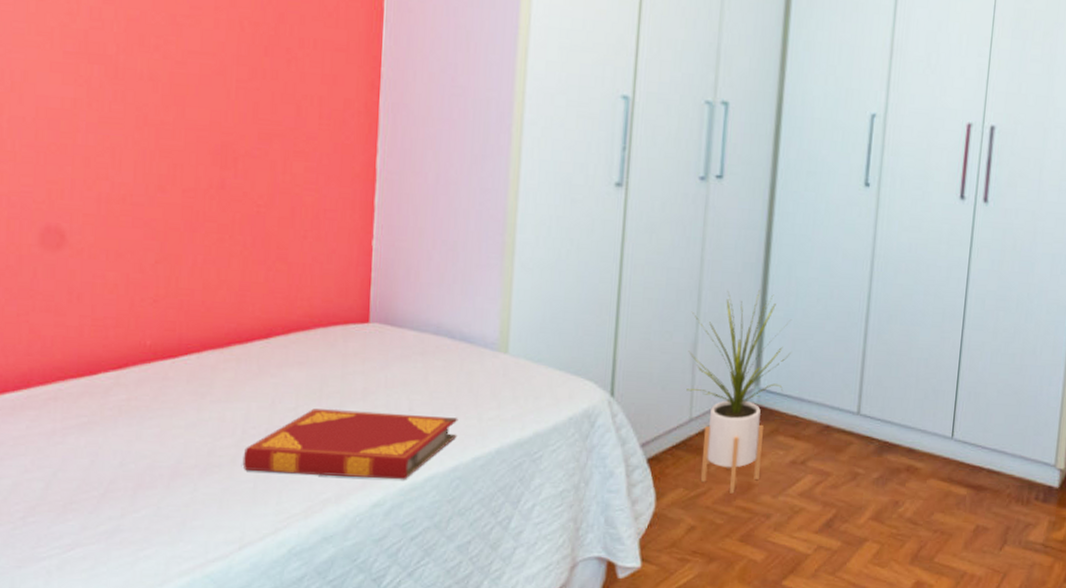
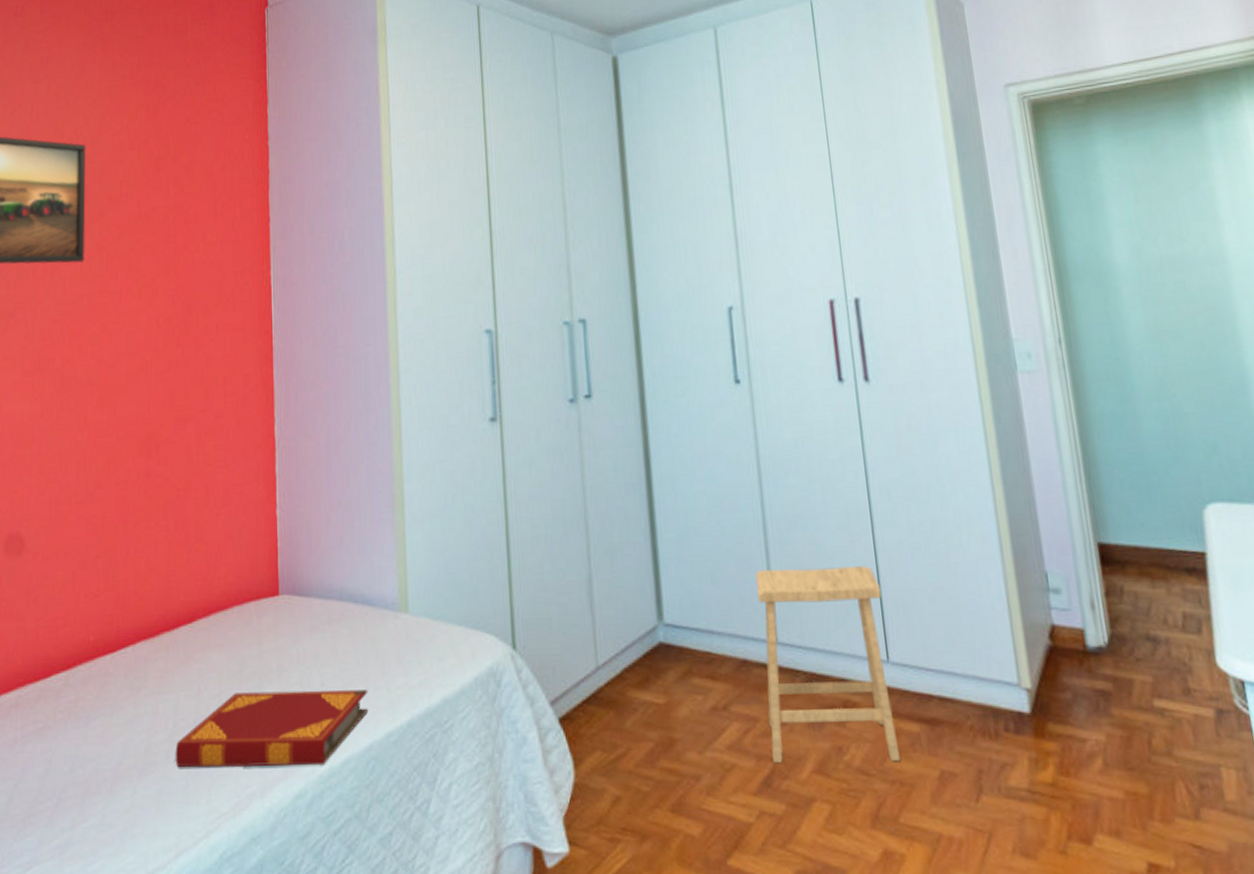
house plant: present [686,289,792,494] -> none [582,511,692,753]
footstool: none [837,352,959,517] -> present [755,566,901,764]

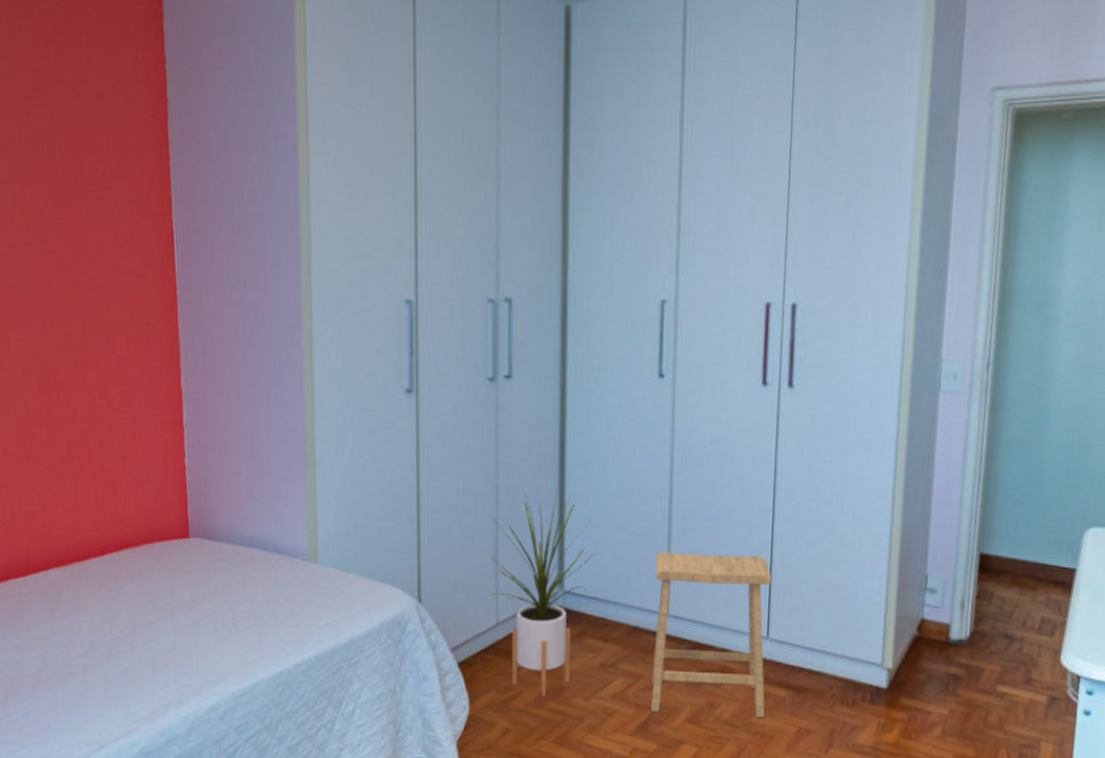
hardback book: present [175,690,369,768] -> none [92,620,279,686]
house plant: none [582,511,692,753] -> present [490,490,595,696]

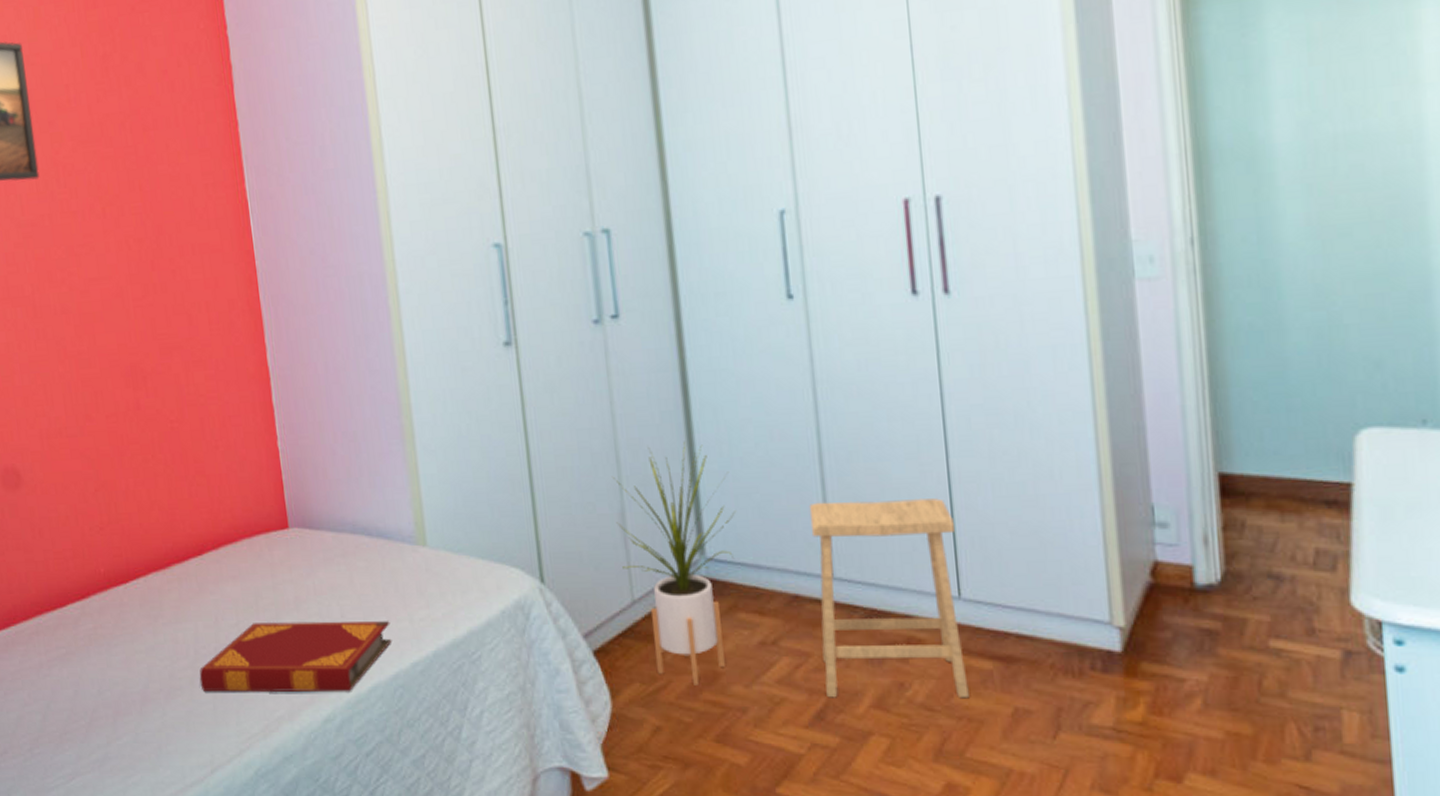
hardback book: none [92,620,279,686] -> present [199,621,392,693]

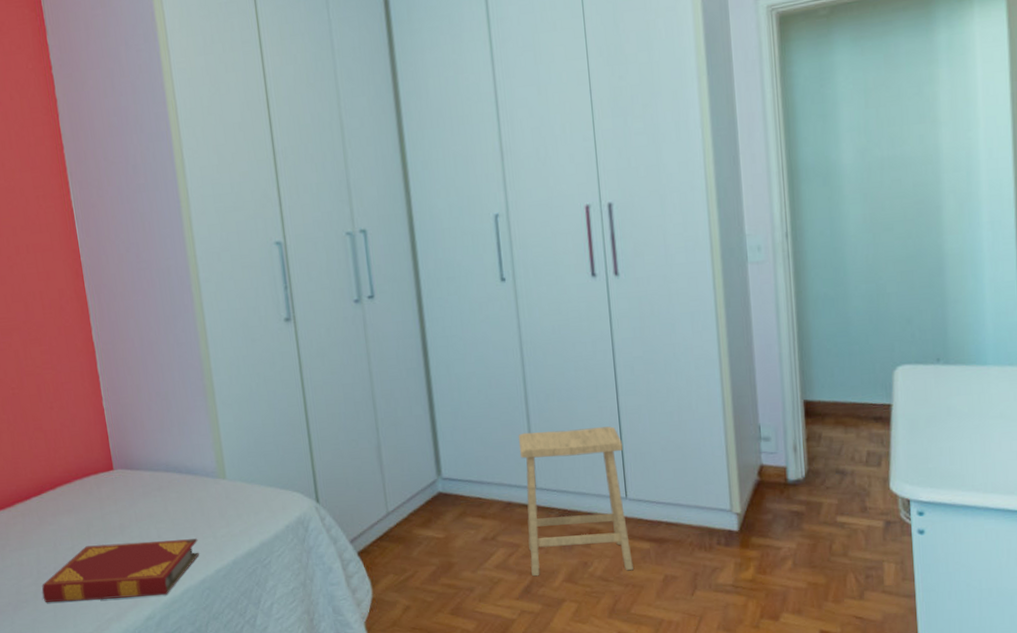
house plant: present [613,441,737,686] -> none [371,390,465,574]

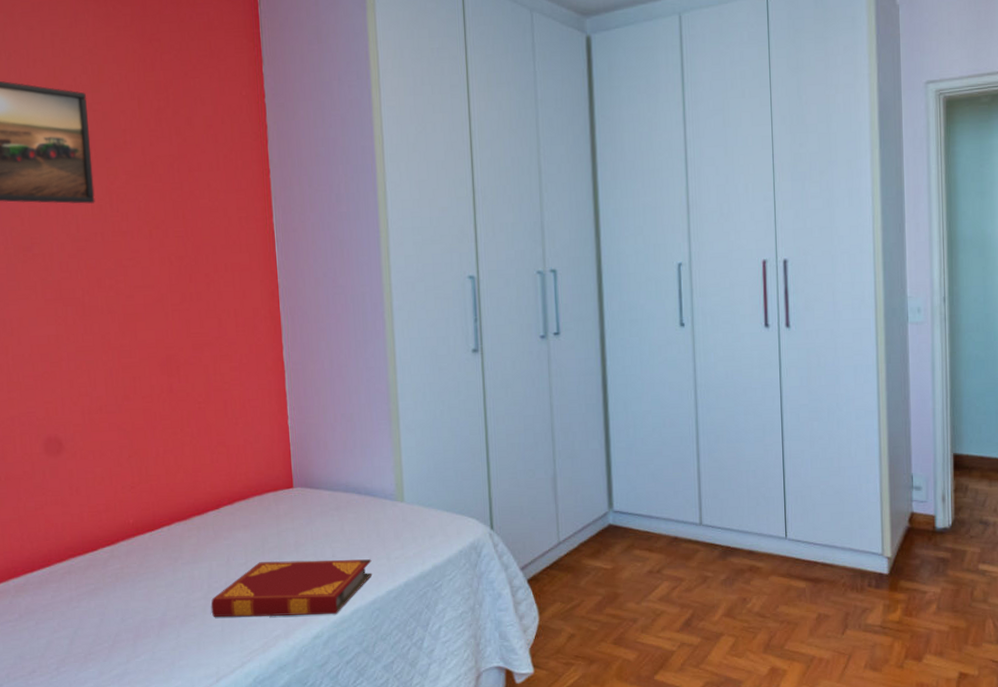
footstool: present [518,426,634,577] -> none [687,469,789,610]

